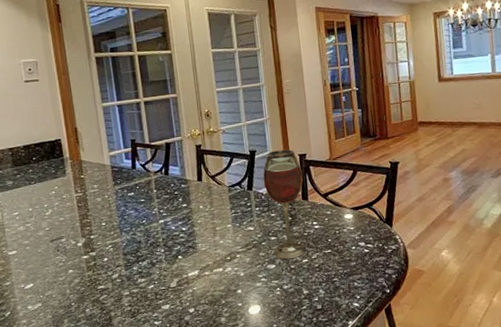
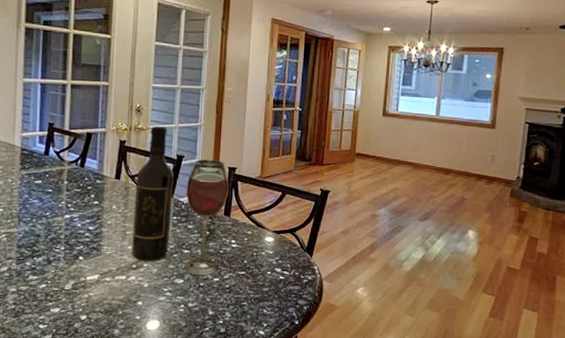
wine bottle: none [216,126,257,253] -> present [131,126,174,262]

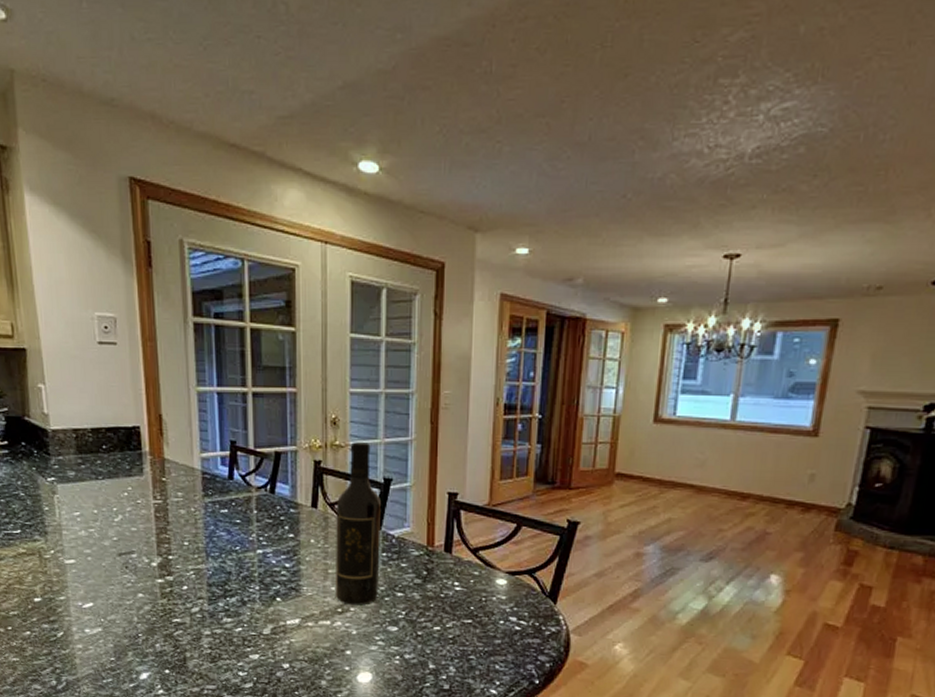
wineglass: present [184,159,229,276] -> none [396,483,449,624]

